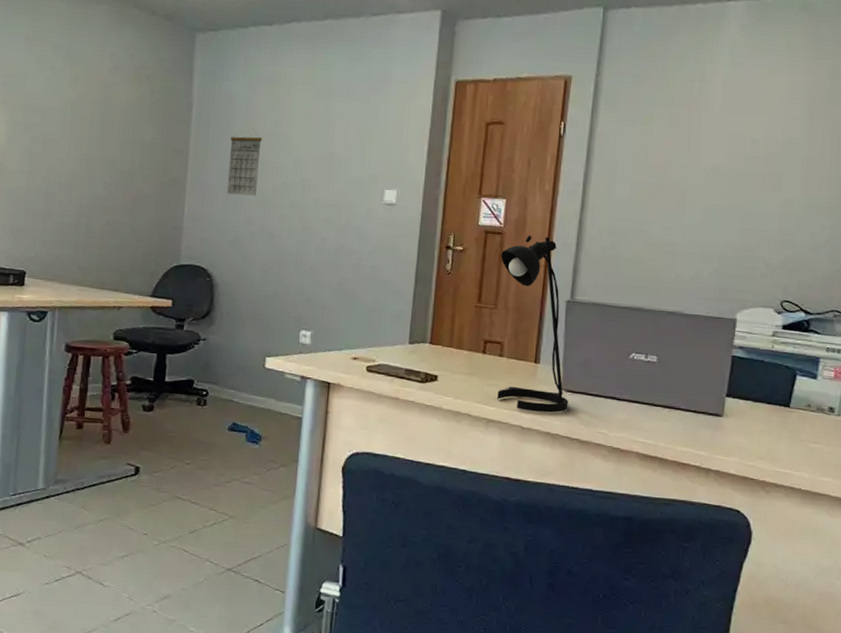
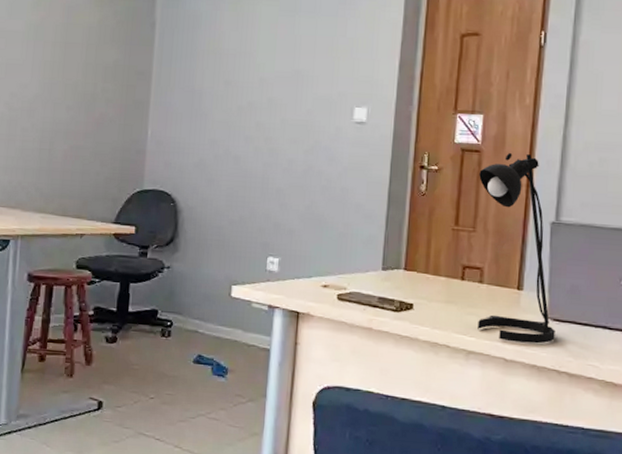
calendar: present [227,129,263,196] -> none [191,48,227,117]

